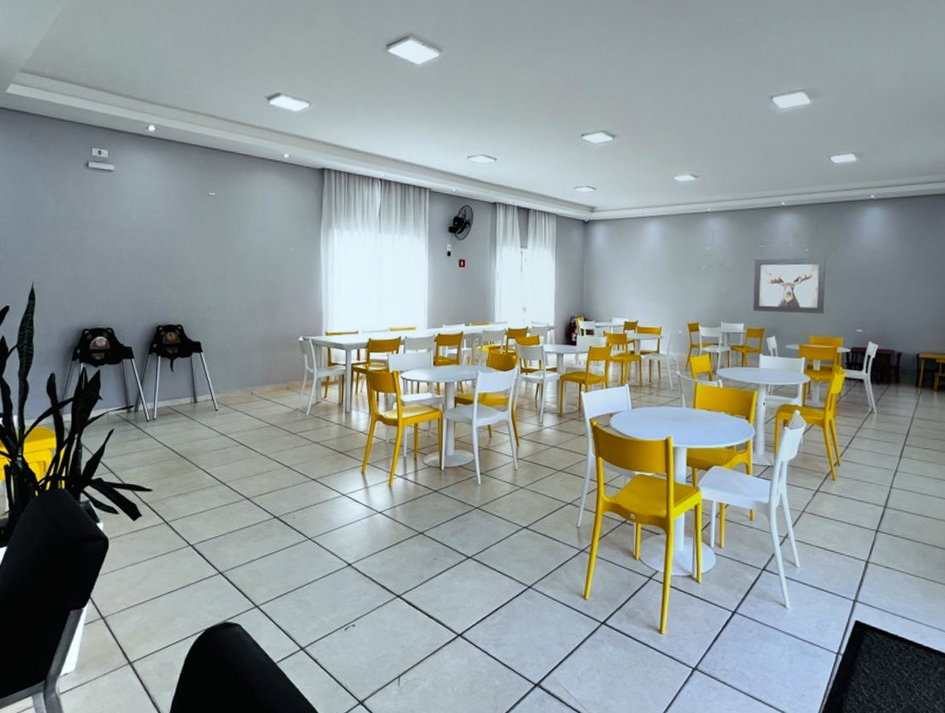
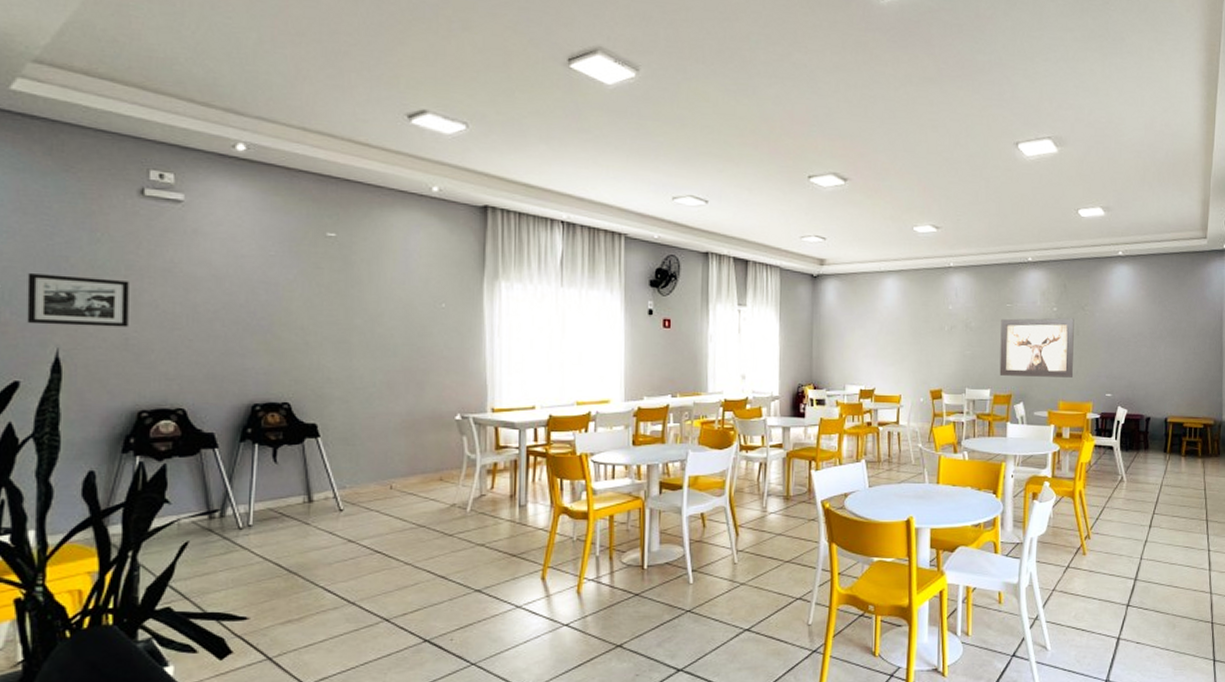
picture frame: none [14,227,78,266] -> present [27,274,129,327]

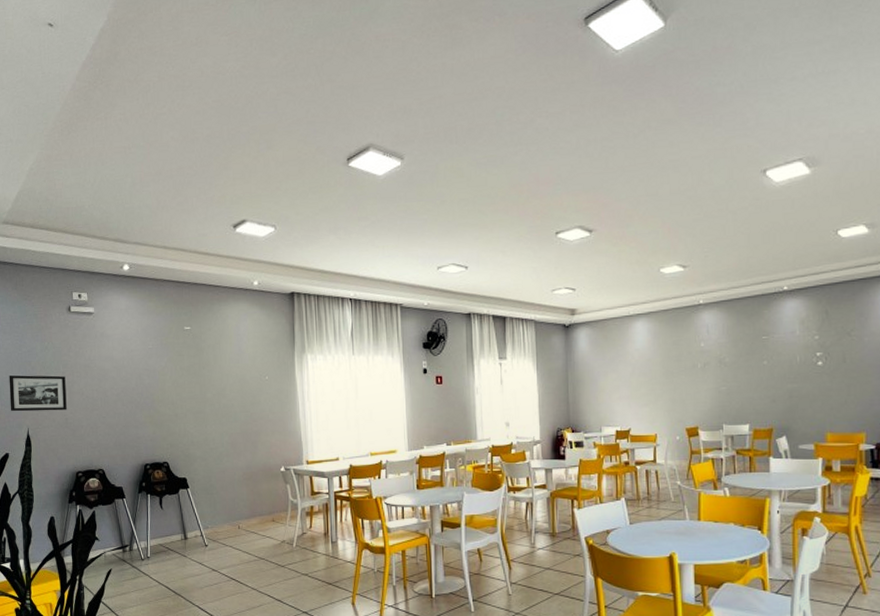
wall art: present [999,317,1074,378] -> none [757,345,841,410]

